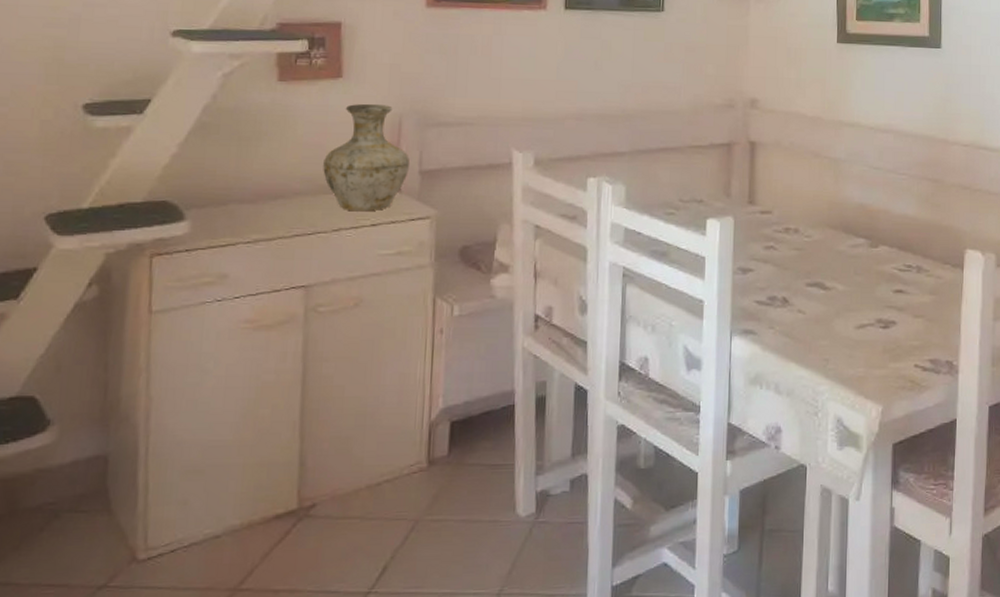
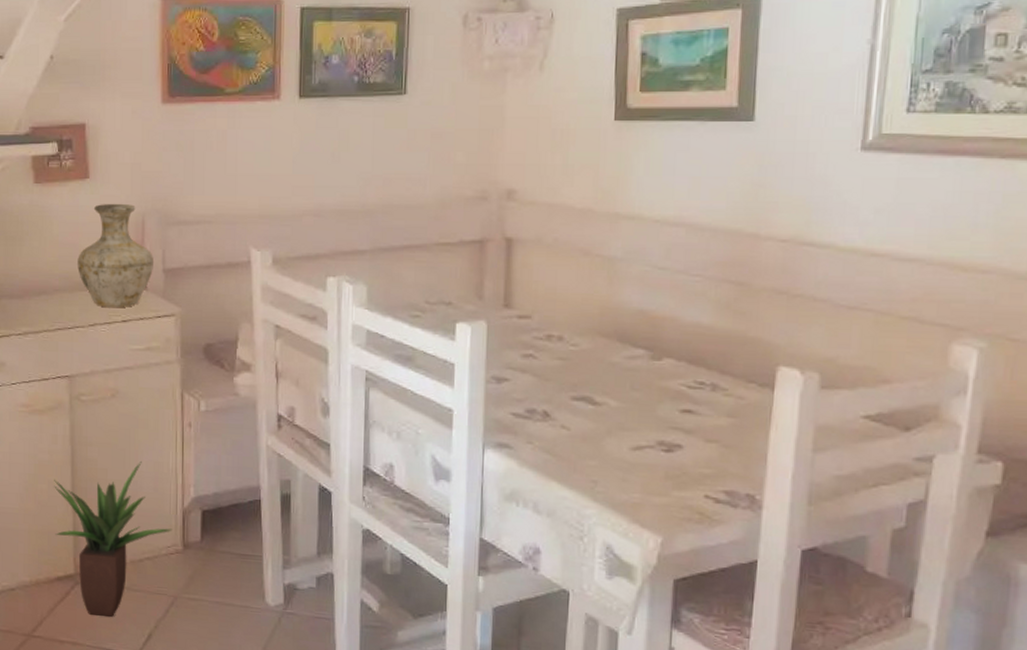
potted plant: none [276,374,416,554] -> present [54,461,172,617]

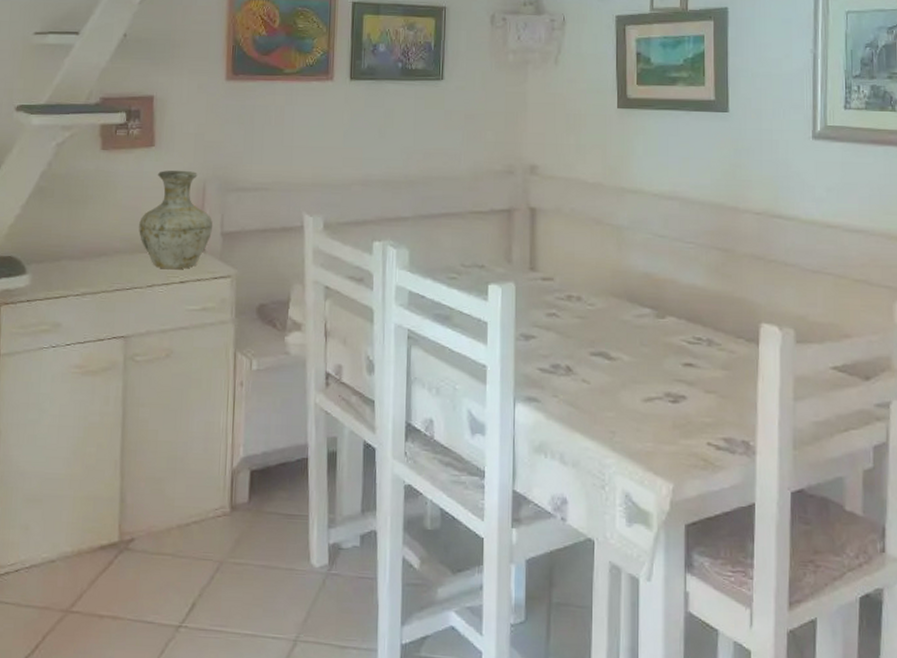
potted plant: present [54,461,172,617] -> none [101,422,220,586]

